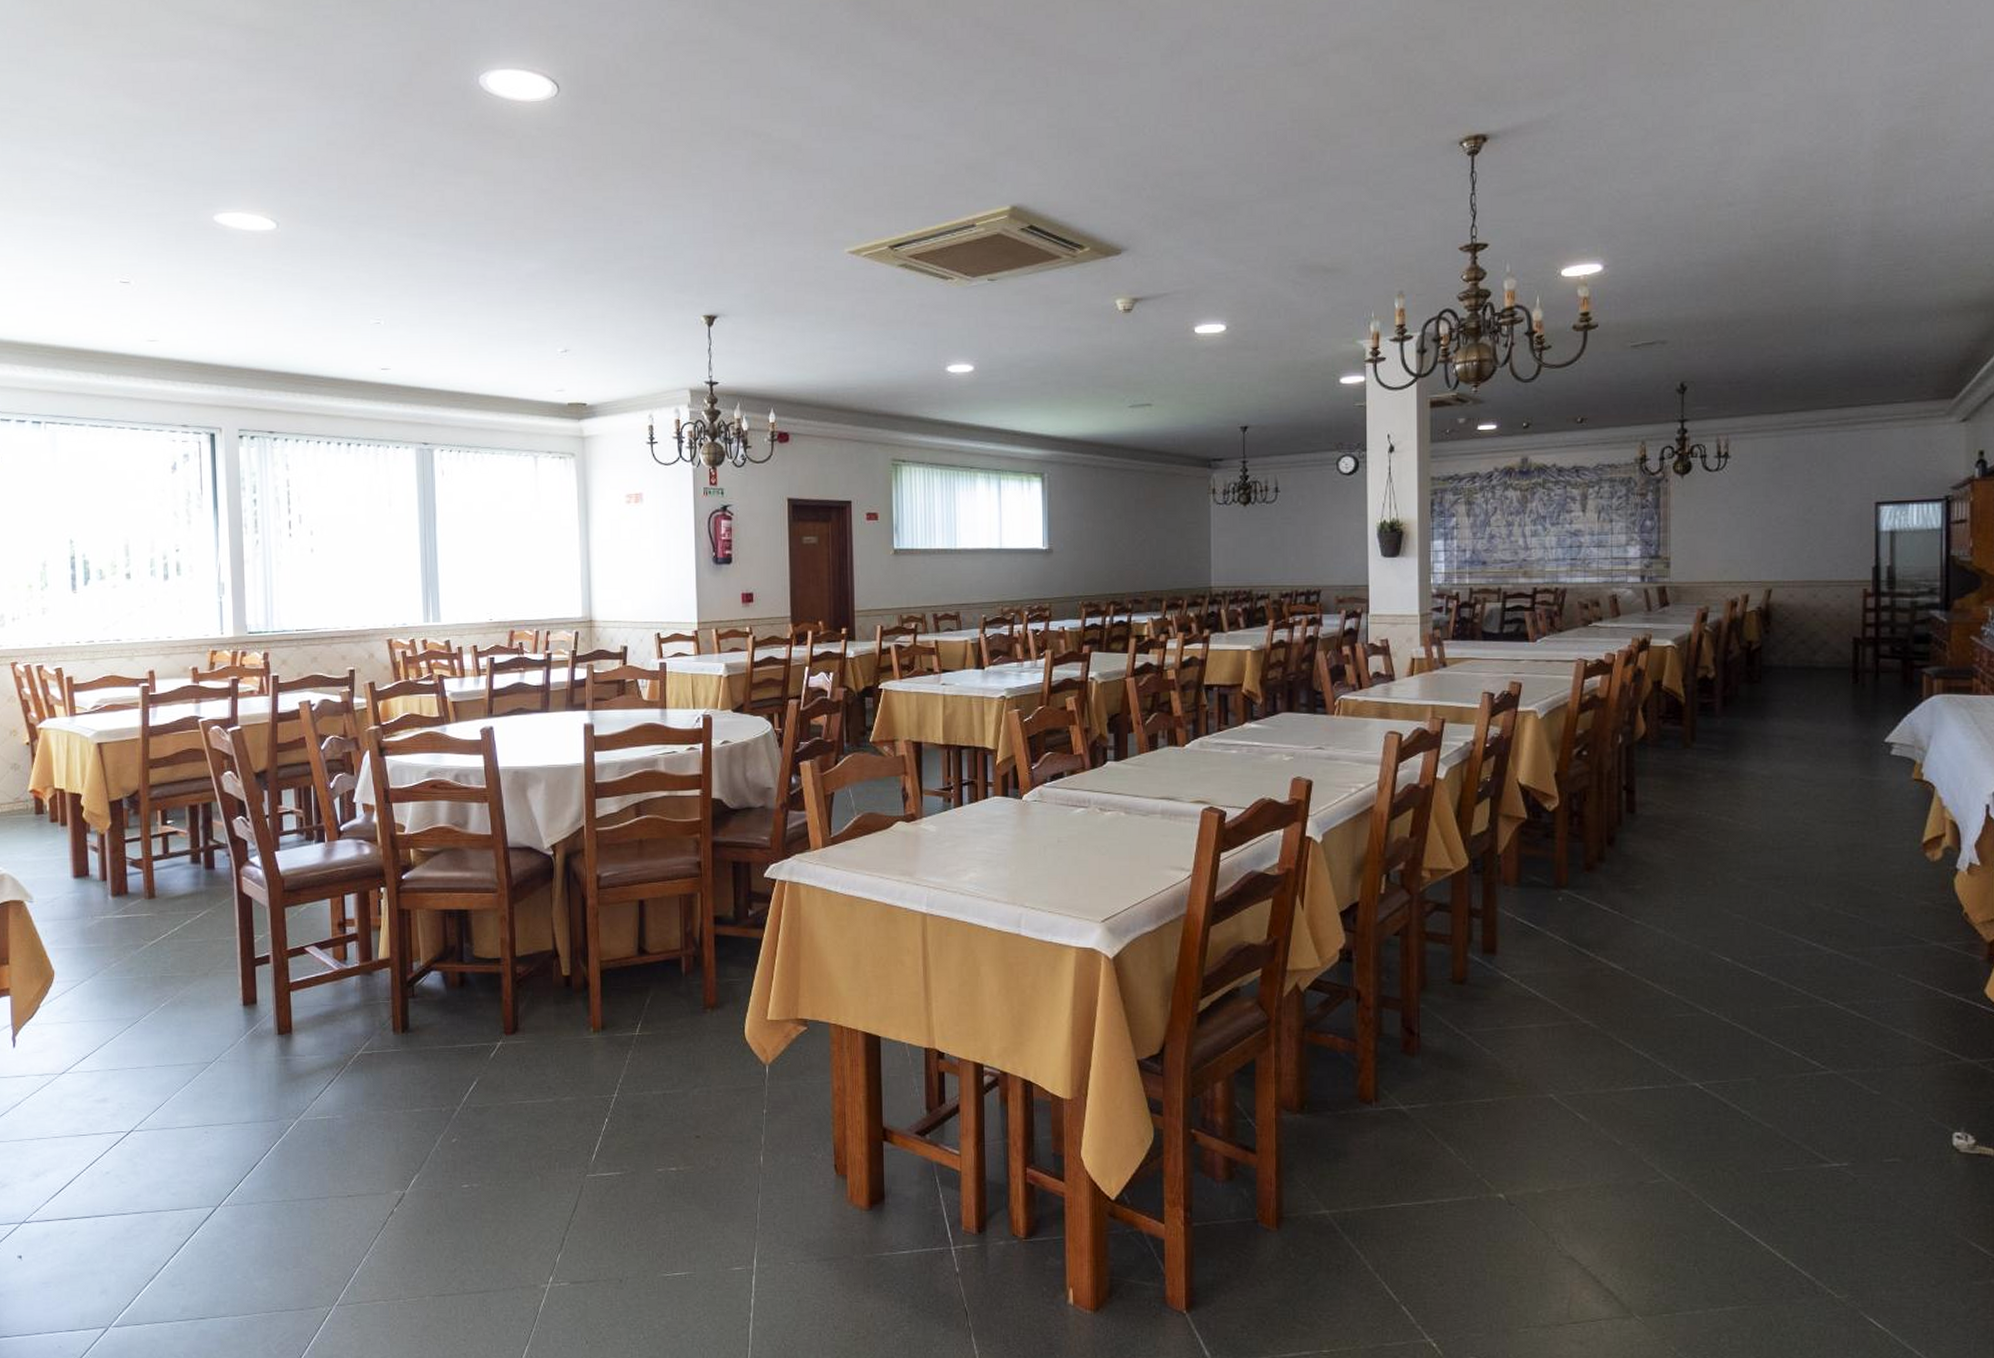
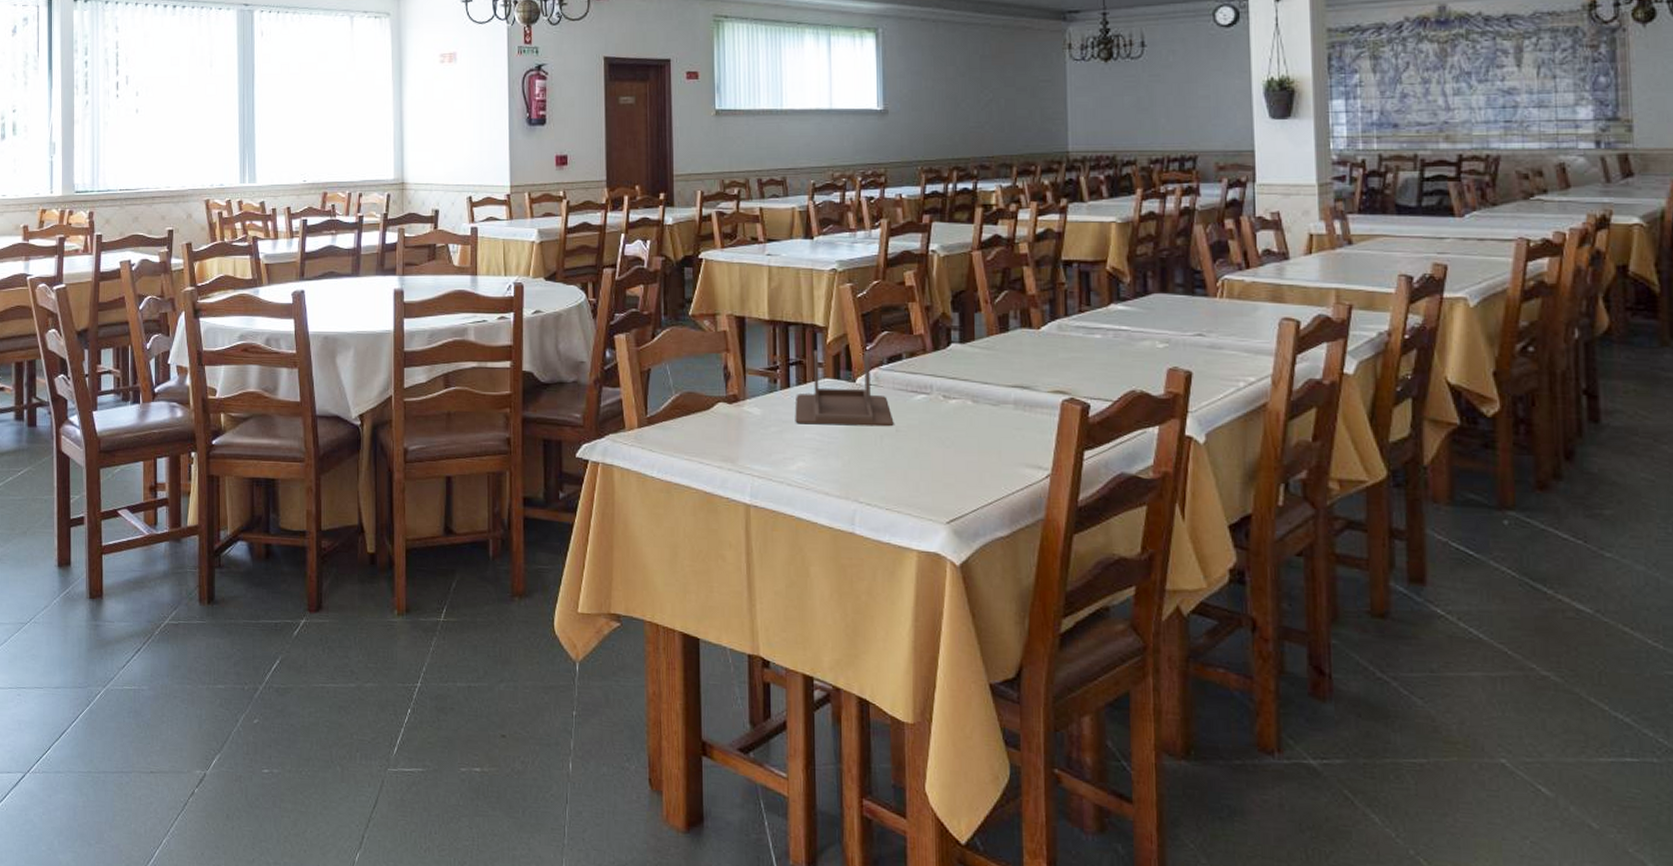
napkin holder: none [967,770,1056,839] -> present [795,350,894,426]

